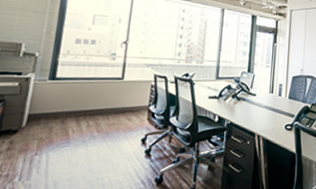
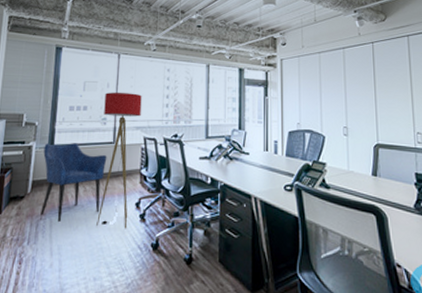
armchair: none [36,76,115,158] -> present [40,143,107,223]
floor lamp: none [98,28,155,164] -> present [96,93,142,229]

